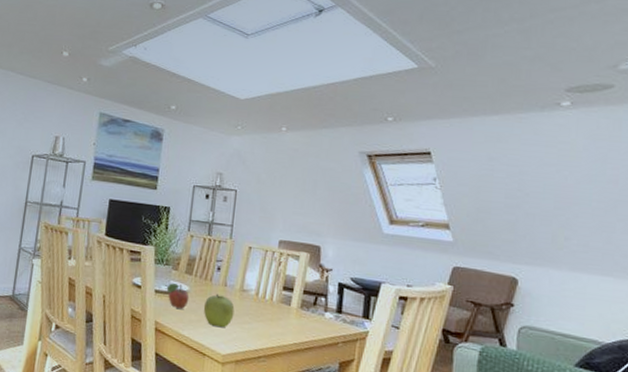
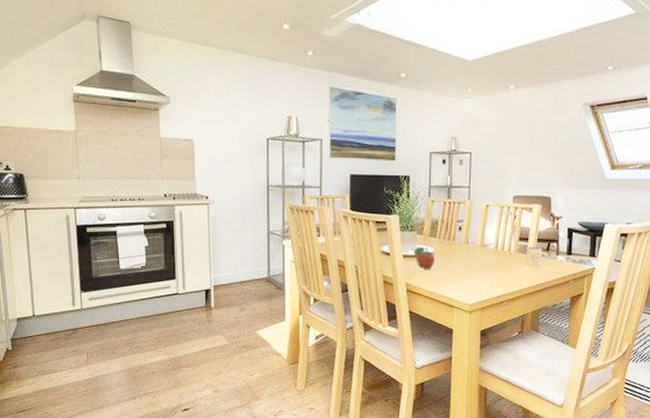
fruit: present [203,293,235,328] -> none [449,251,477,281]
mug: none [288,297,315,323] -> present [525,246,548,268]

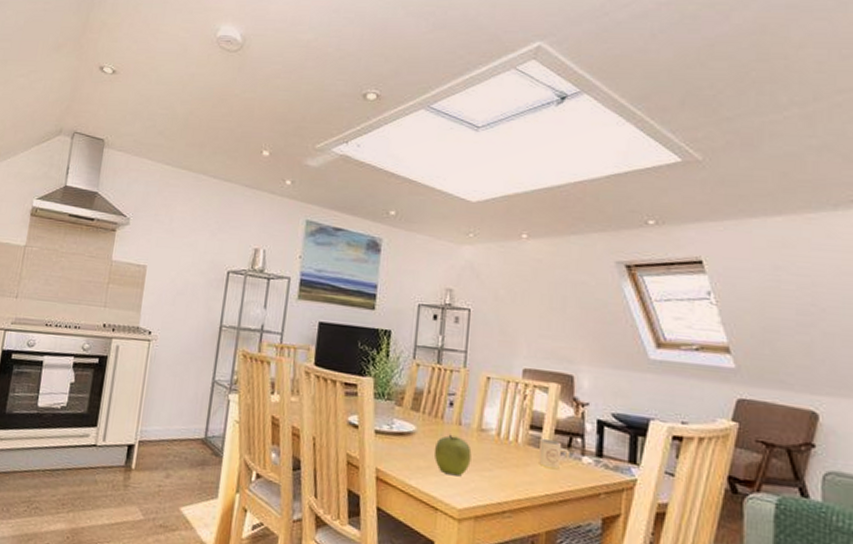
fruit: present [413,247,435,269] -> none [389,422,417,453]
fruit: none [449,251,477,281] -> present [433,434,472,476]

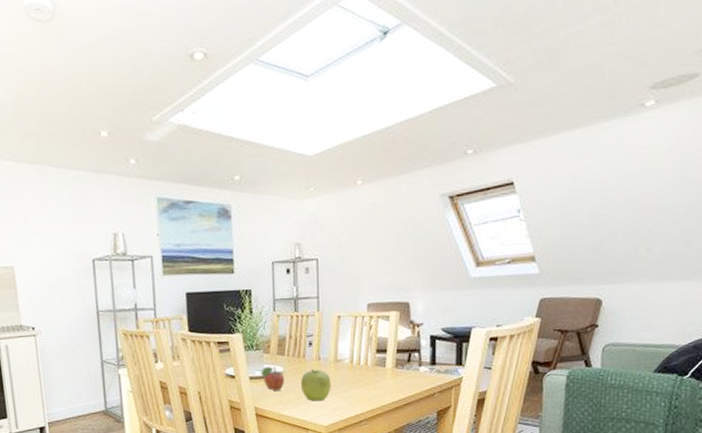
fruit: none [389,422,417,453] -> present [261,367,285,391]
mug: present [537,438,569,470] -> none [384,358,409,382]

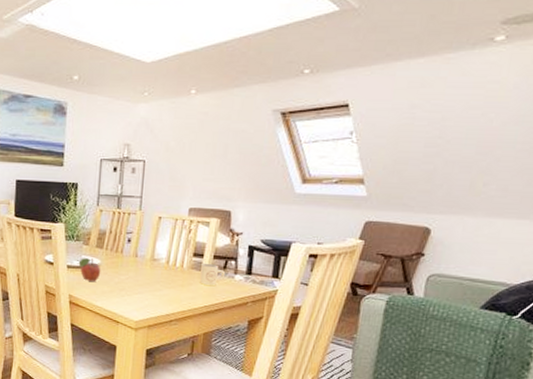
fruit: present [300,369,331,401] -> none [115,264,146,297]
mug: none [384,358,409,382] -> present [199,262,225,287]

